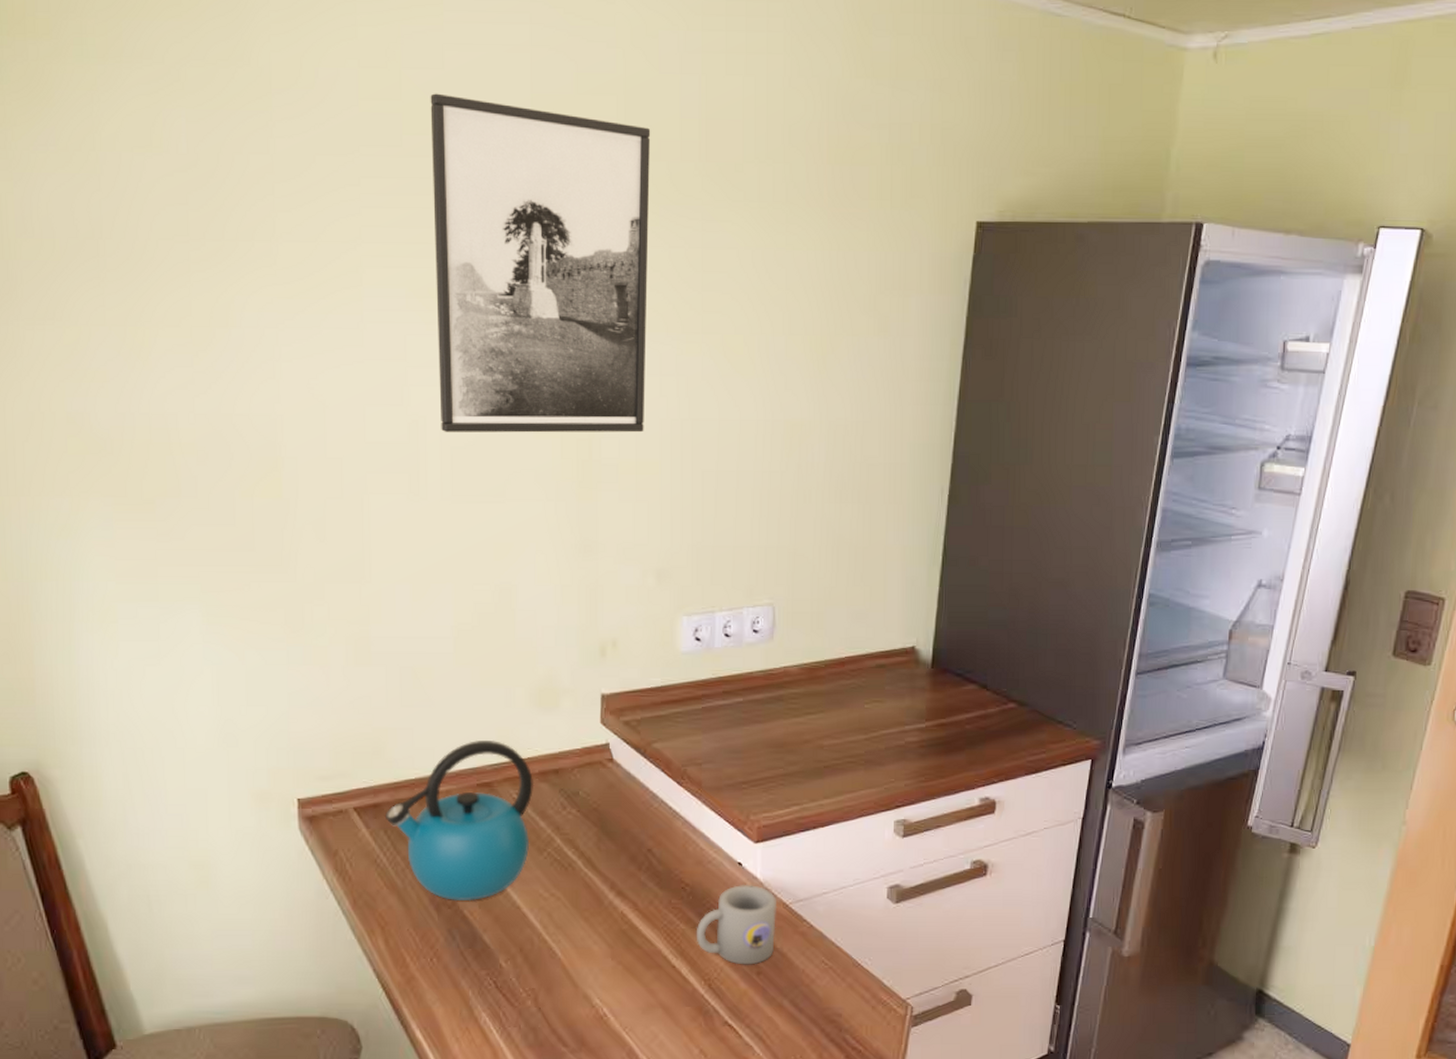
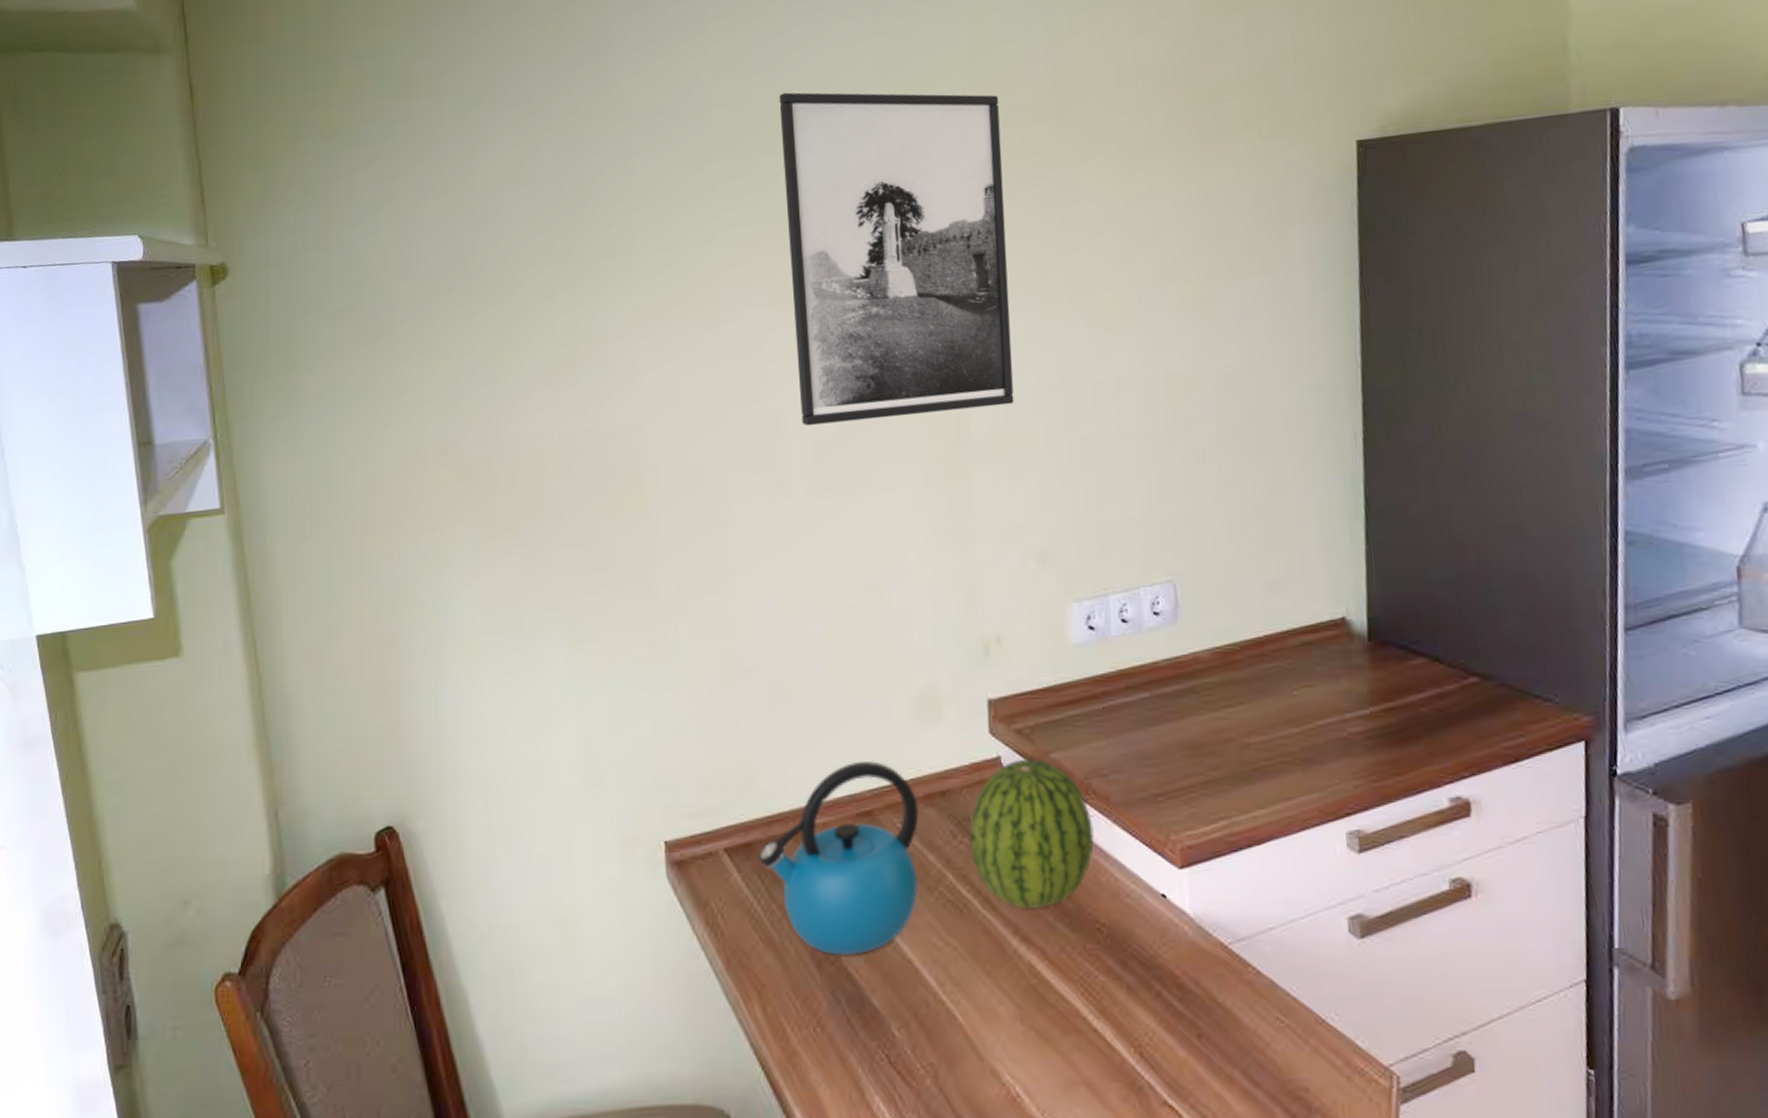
fruit: none [577,746,685,869] -> present [968,758,1094,909]
mug: present [696,884,778,965] -> none [1118,921,1215,1026]

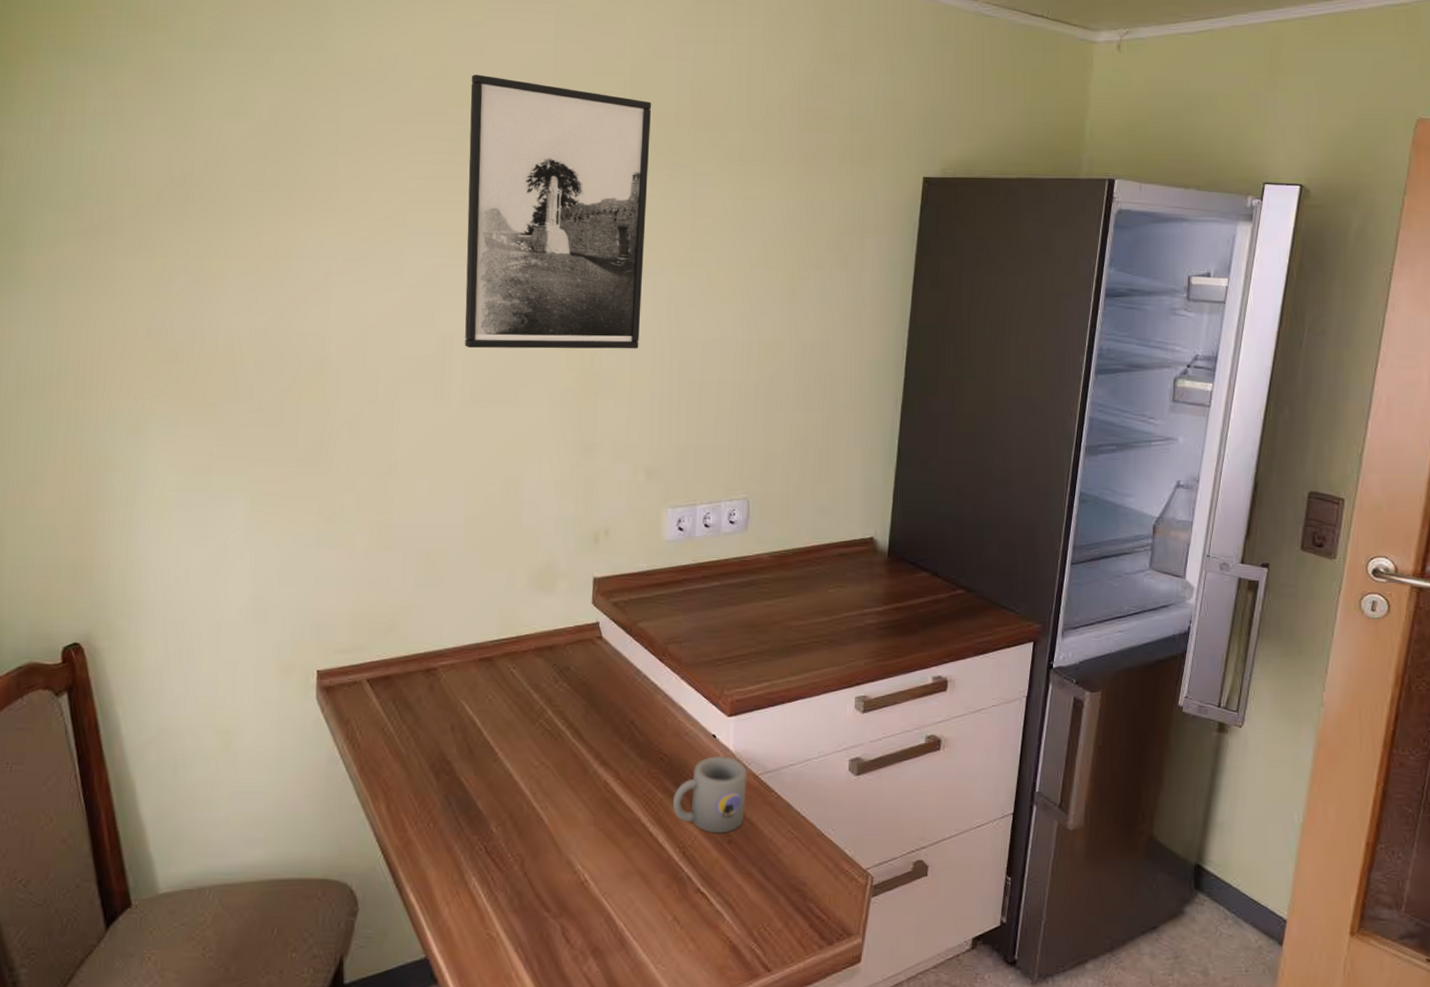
kettle: present [758,761,920,955] -> none [395,618,531,768]
fruit: present [968,758,1094,909] -> none [567,625,666,740]
mug: none [1118,921,1215,1026] -> present [672,755,748,834]

